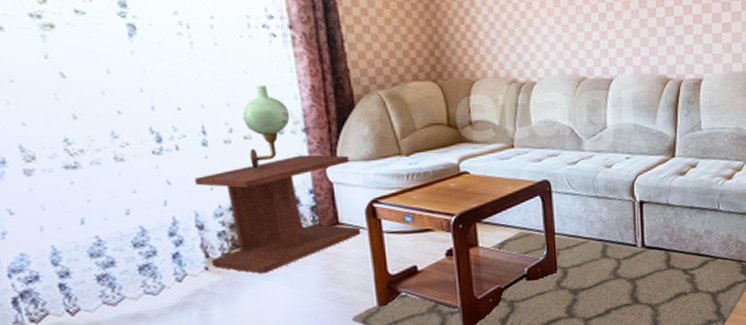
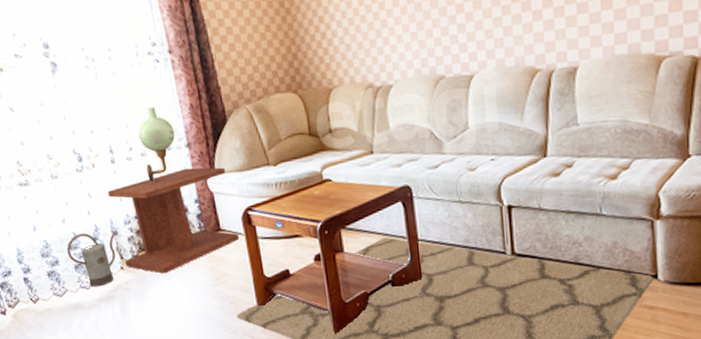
watering can: none [128,227,201,293] -> present [66,233,116,287]

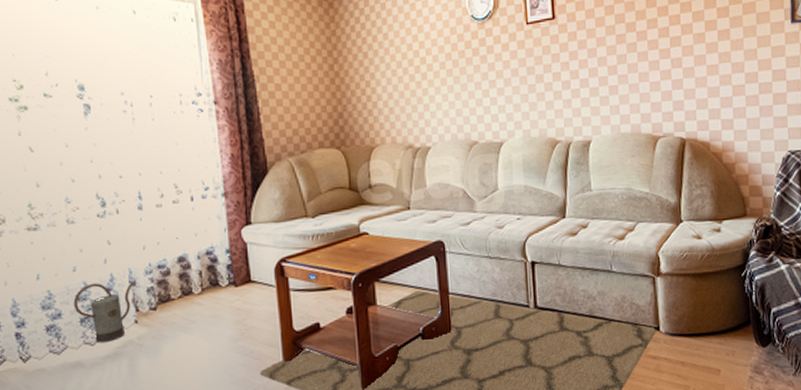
side table: present [108,167,240,274] -> none [131,217,270,328]
wall lamp: present [139,107,175,182] -> none [173,155,212,230]

